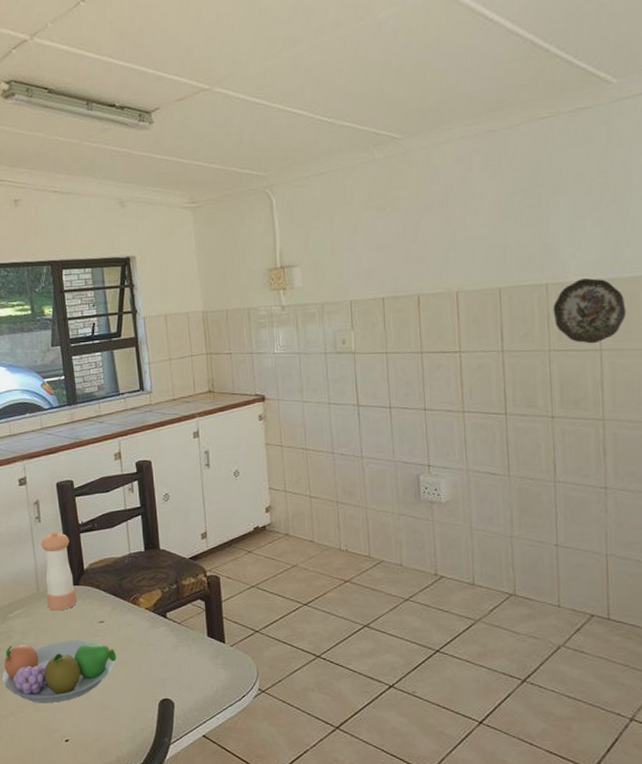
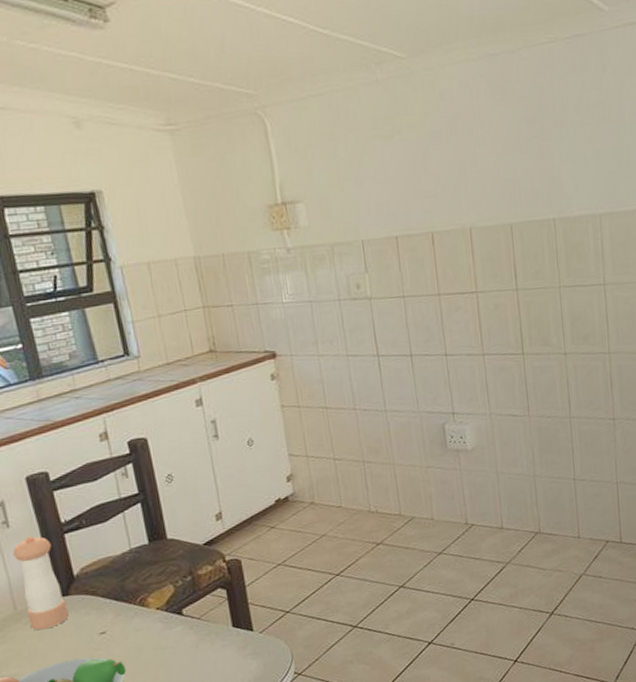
decorative plate: present [552,278,627,344] -> none [560,212,625,279]

